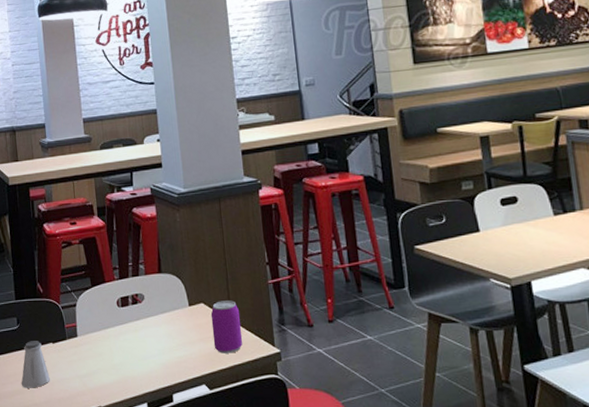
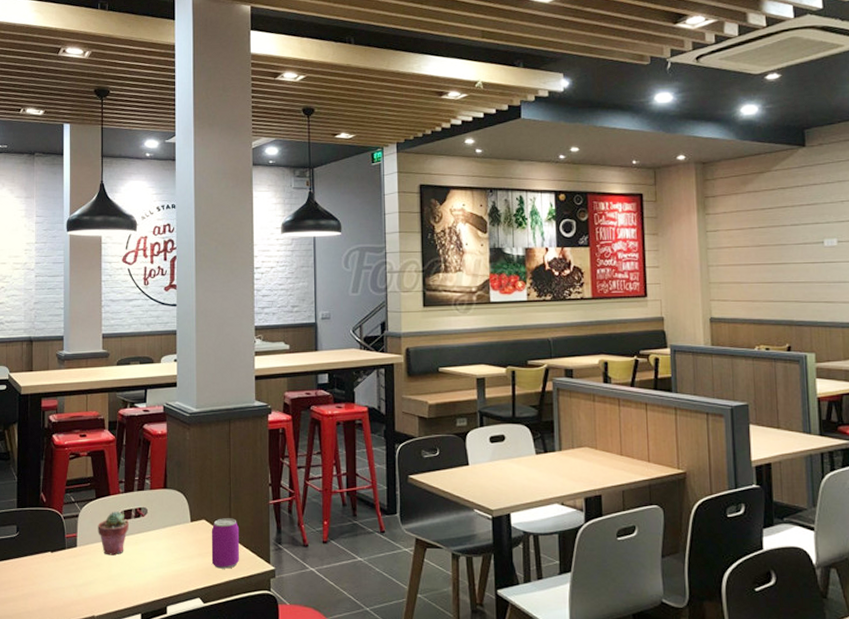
saltshaker: present [21,341,50,388] -> none [15,549,45,596]
potted succulent: none [96,299,128,344] -> present [98,512,130,556]

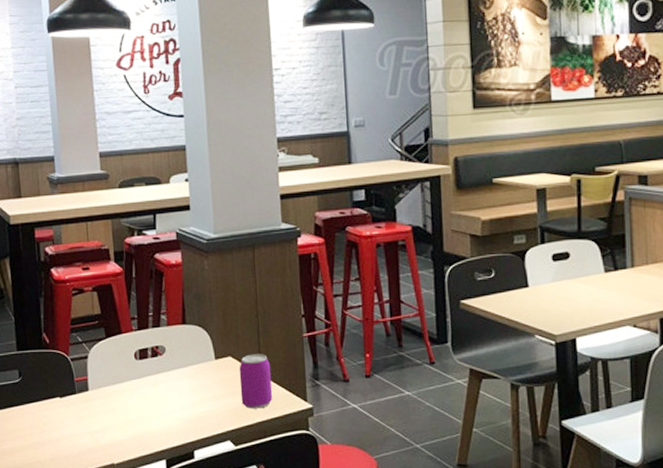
potted succulent: present [98,512,130,556] -> none [110,351,146,399]

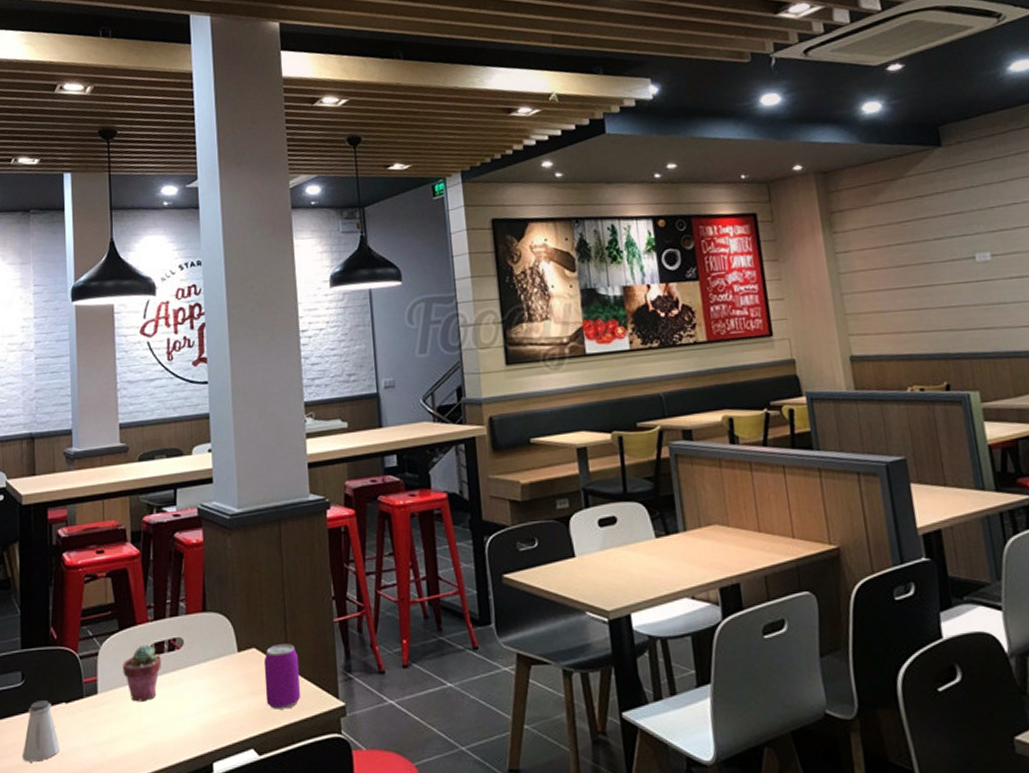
saltshaker: none [23,395,57,445] -> present [22,700,60,762]
potted succulent: none [110,351,146,399] -> present [122,645,162,702]

